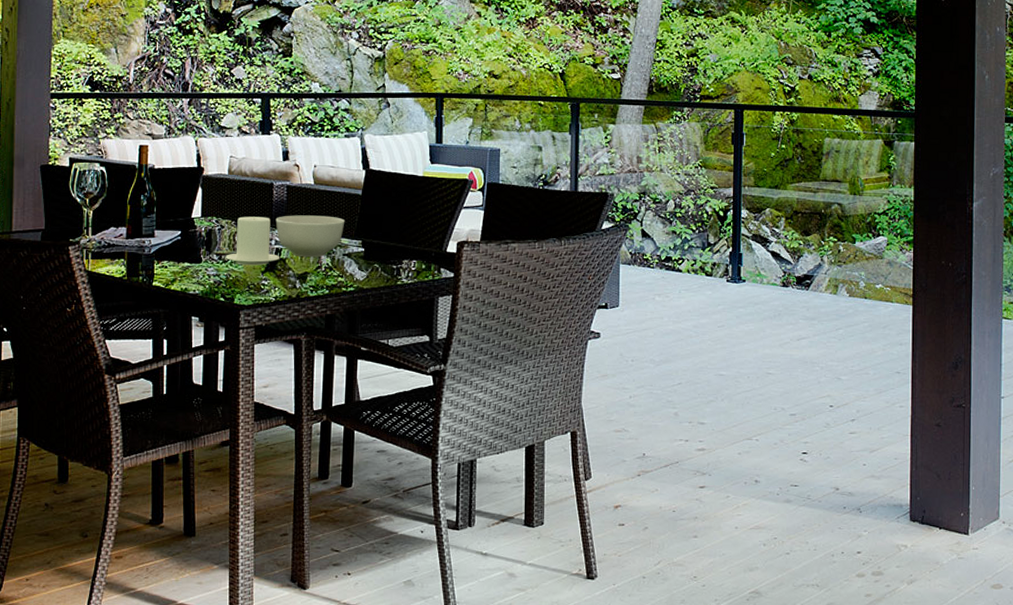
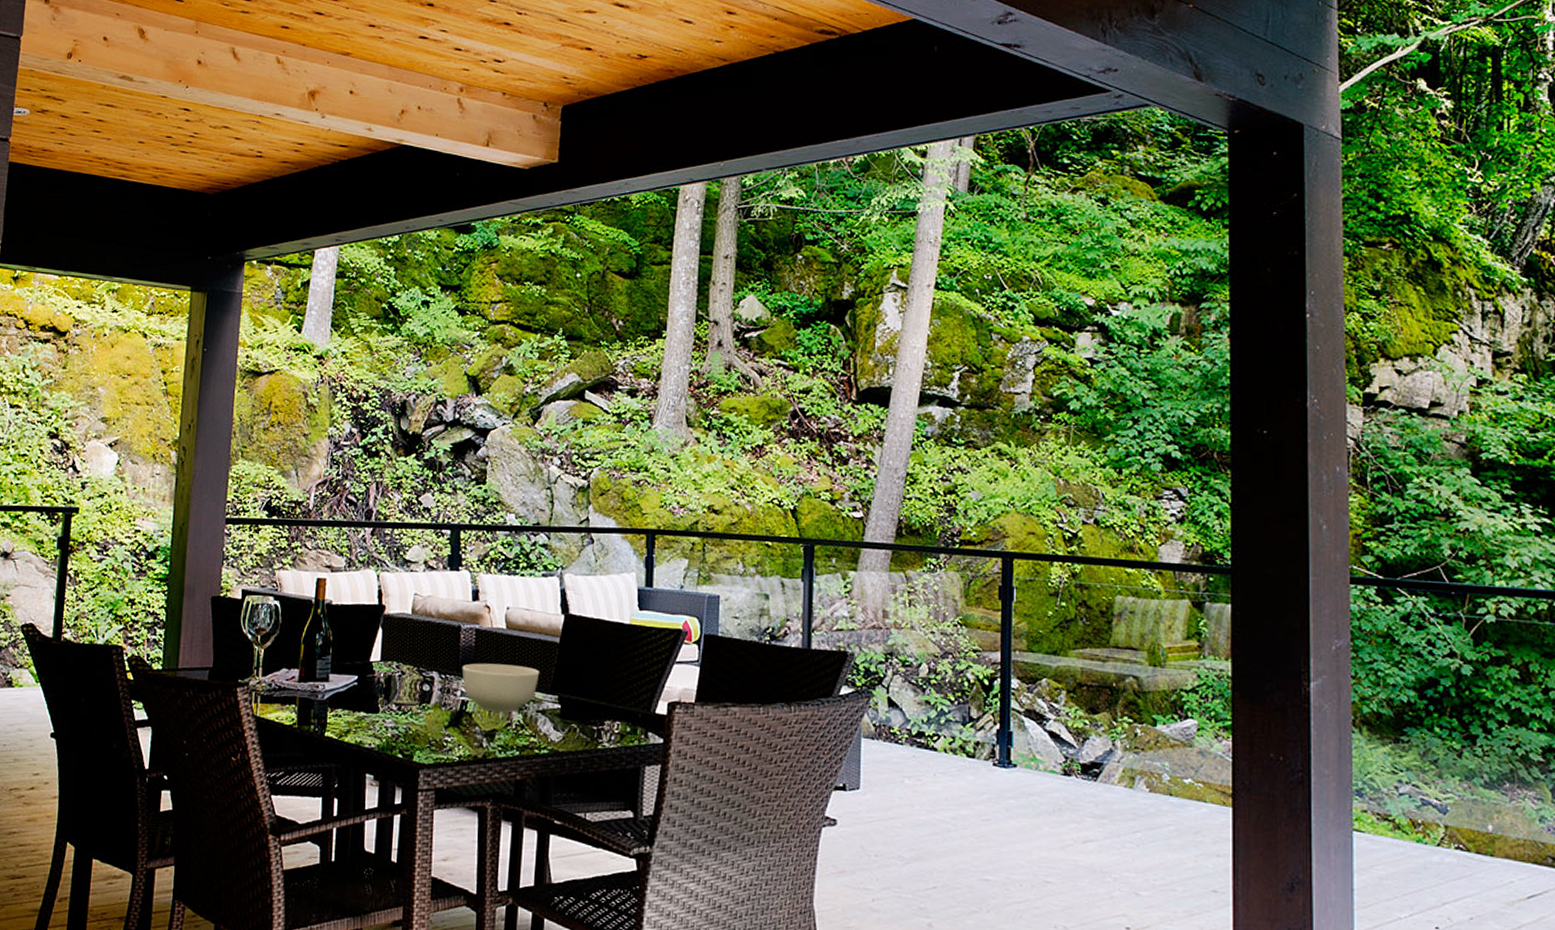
candle: present [225,216,280,266] -> none [405,662,466,720]

